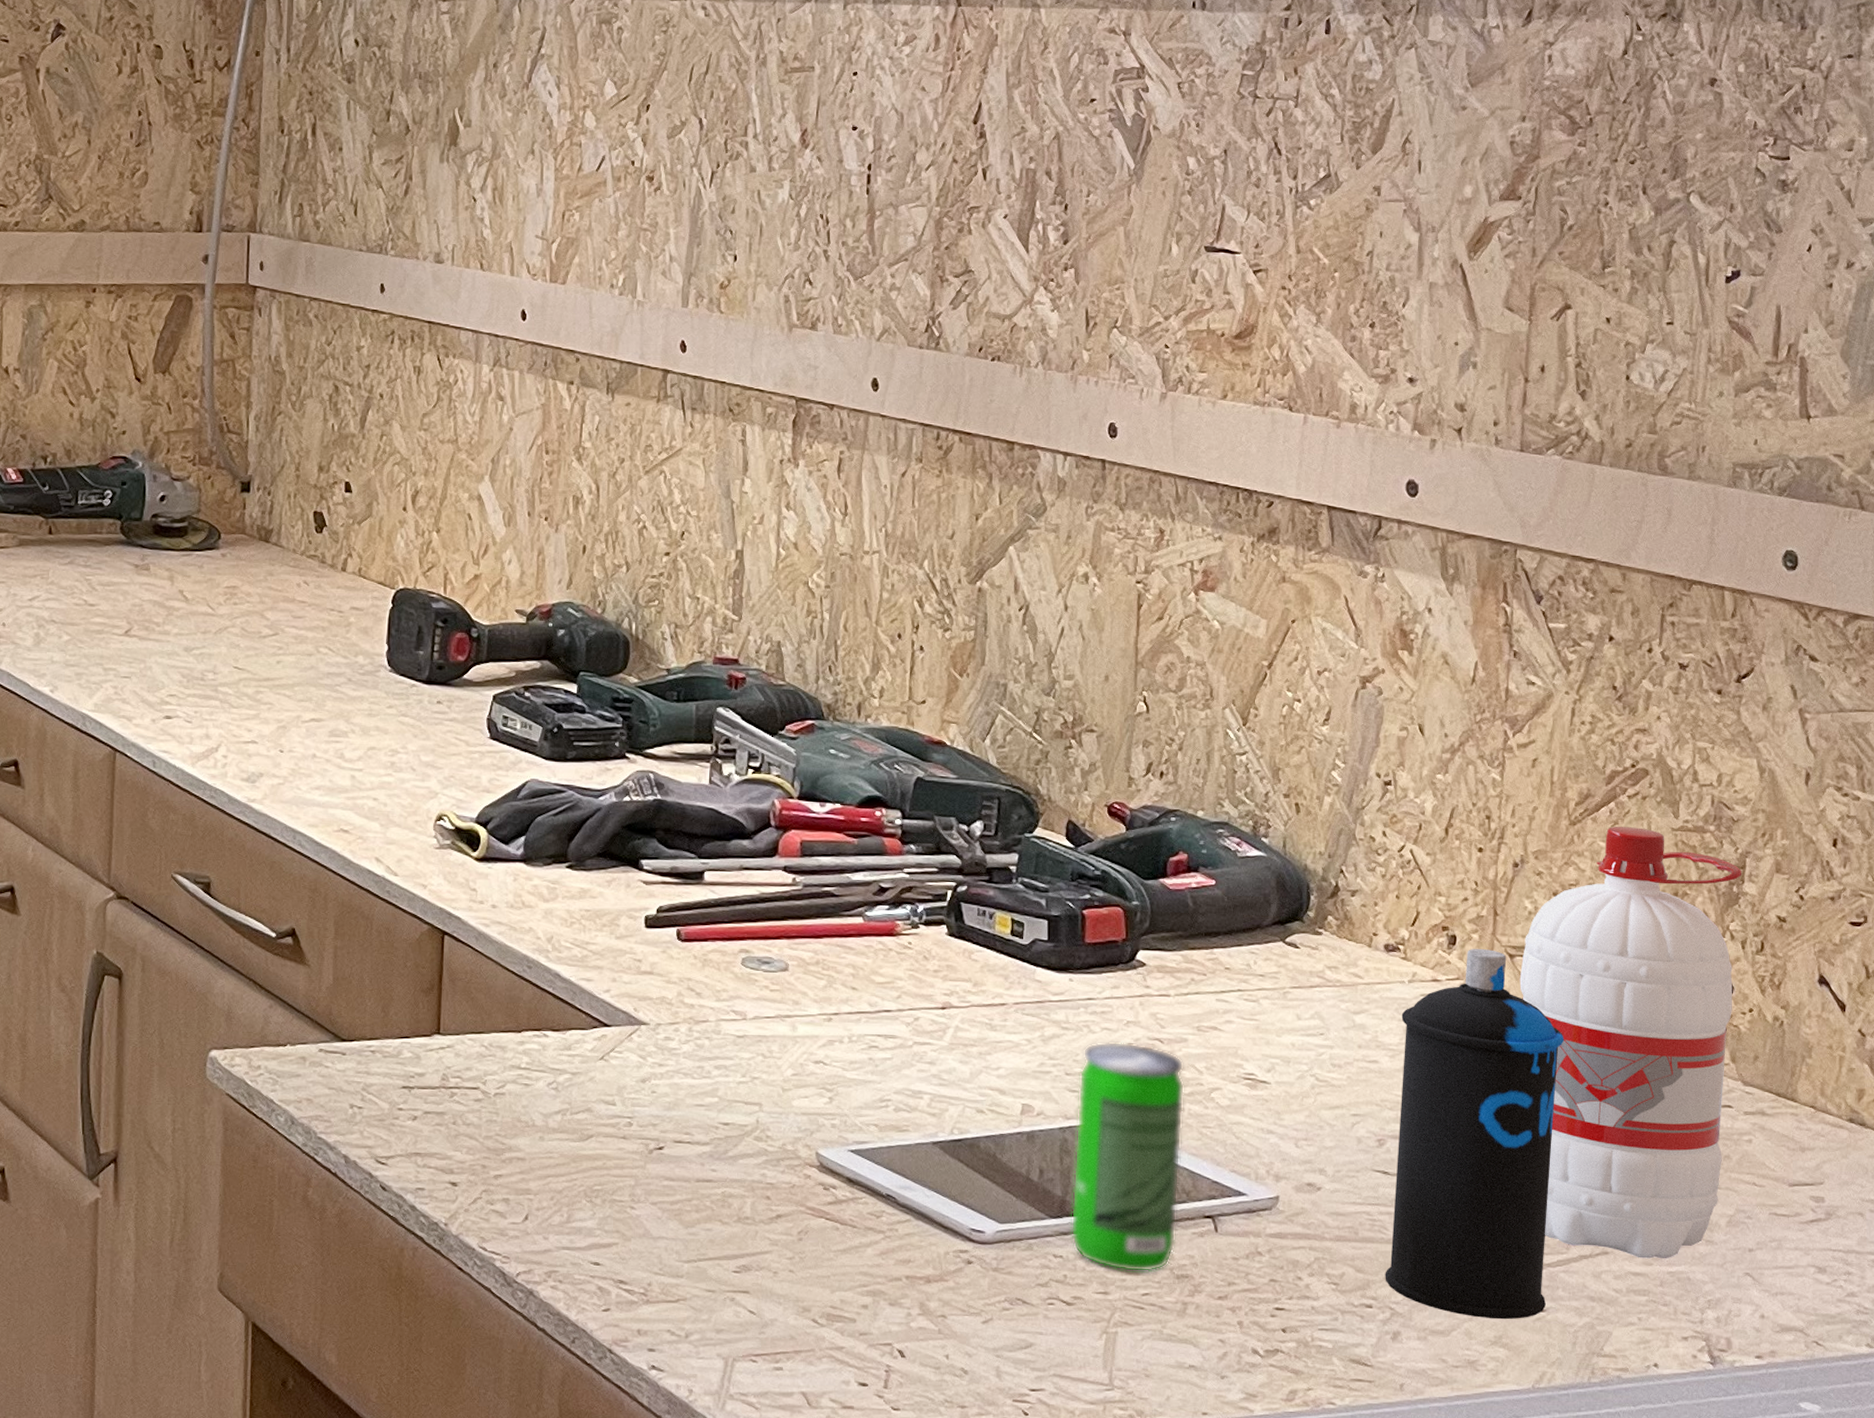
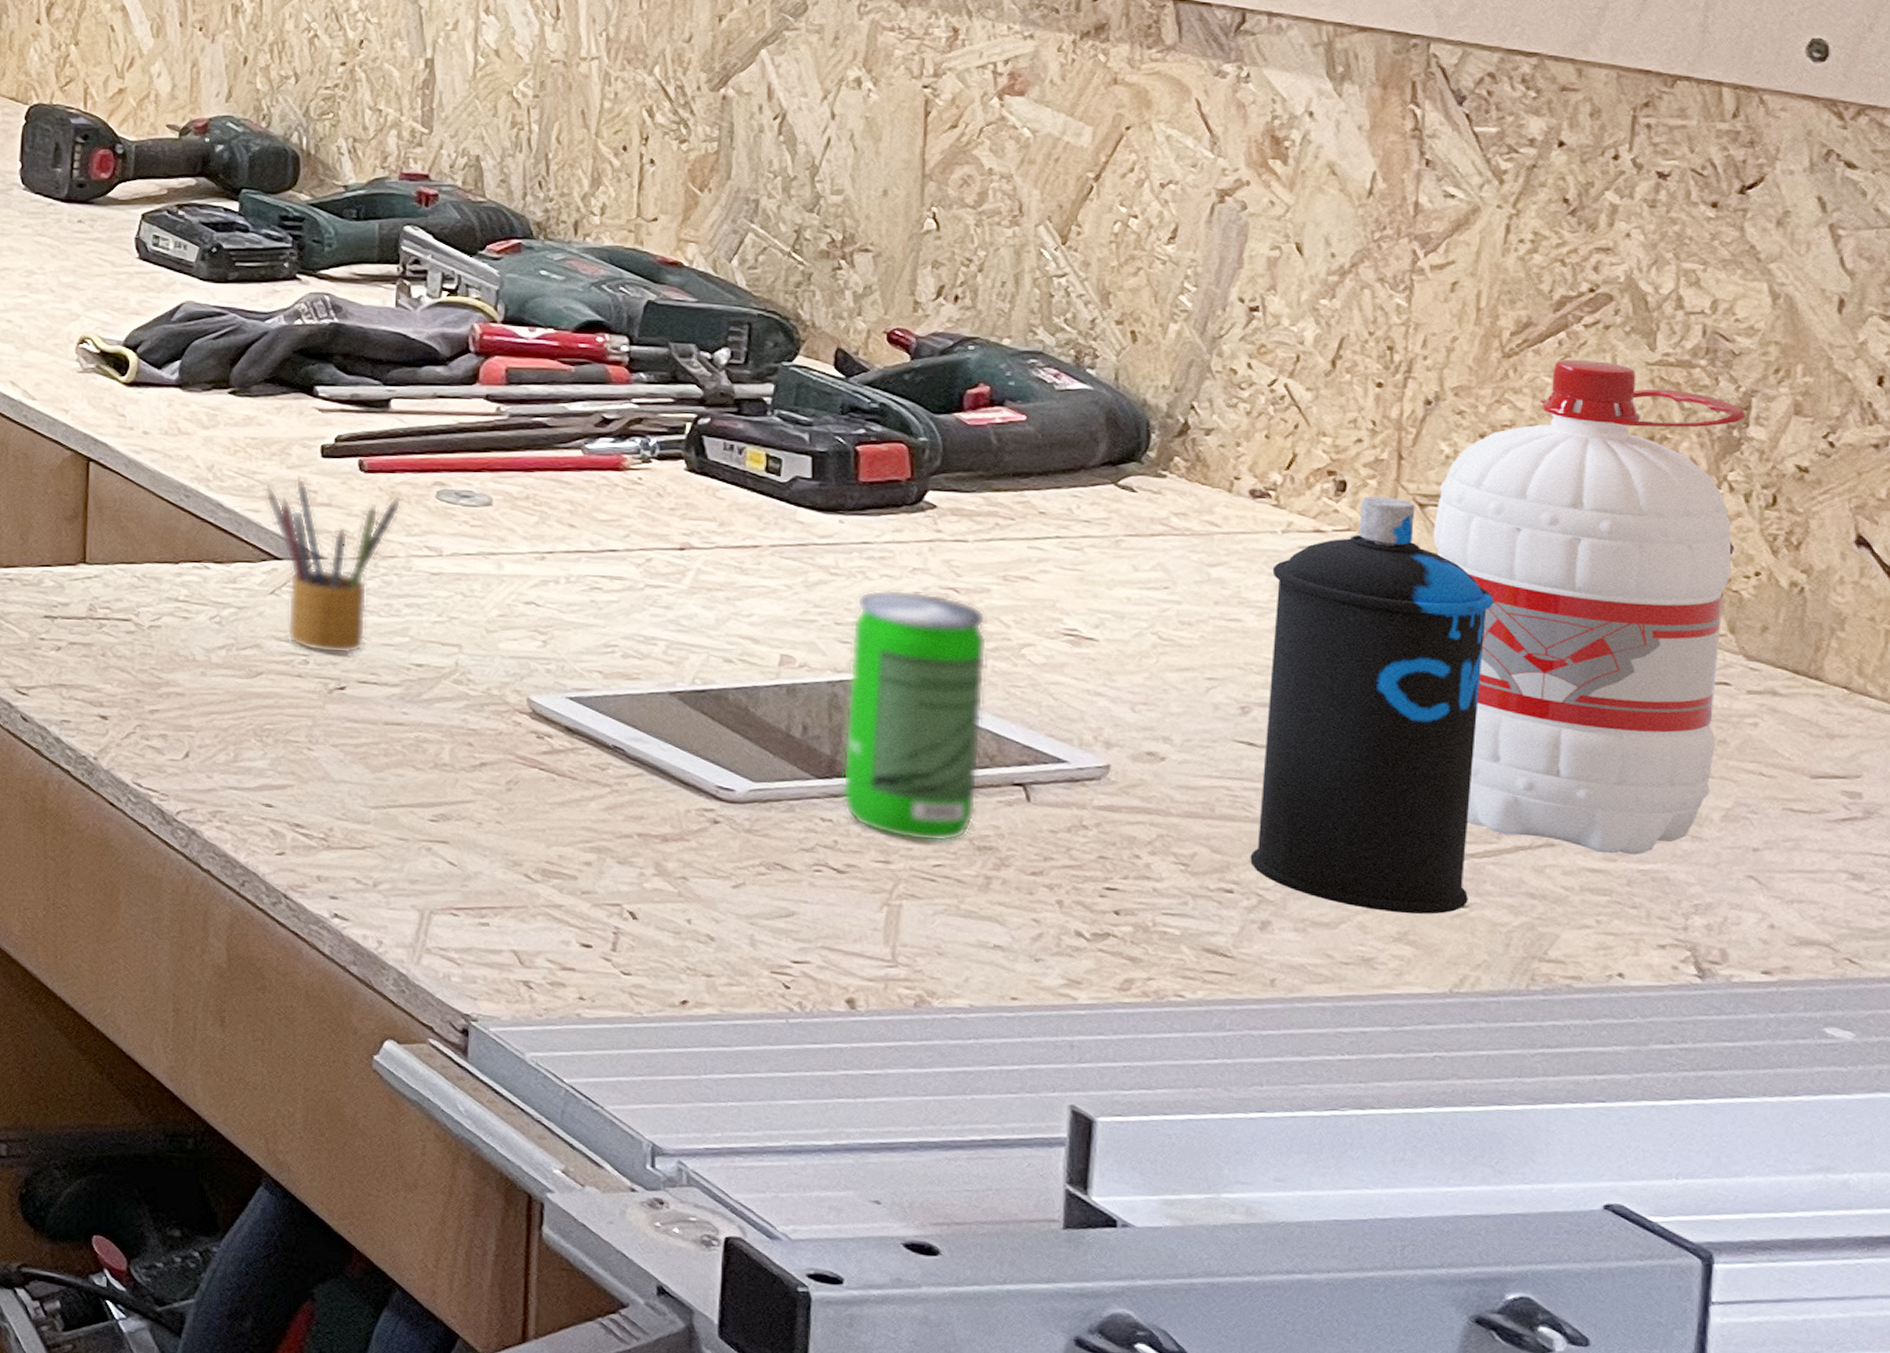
pencil box: none [597,946,713,1115] -> present [265,476,402,654]

